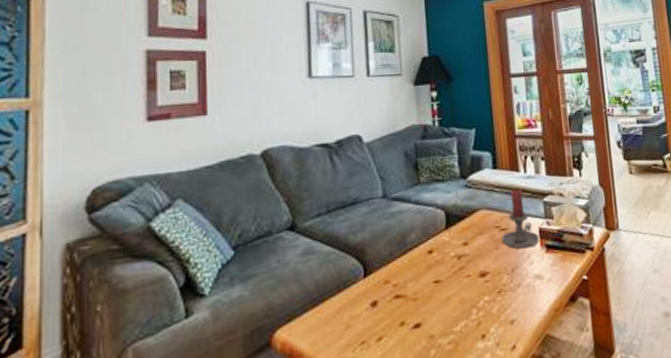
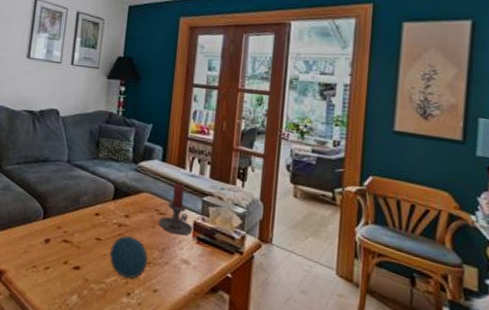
decorative orb: none [452,266,499,319] -> present [109,235,148,280]

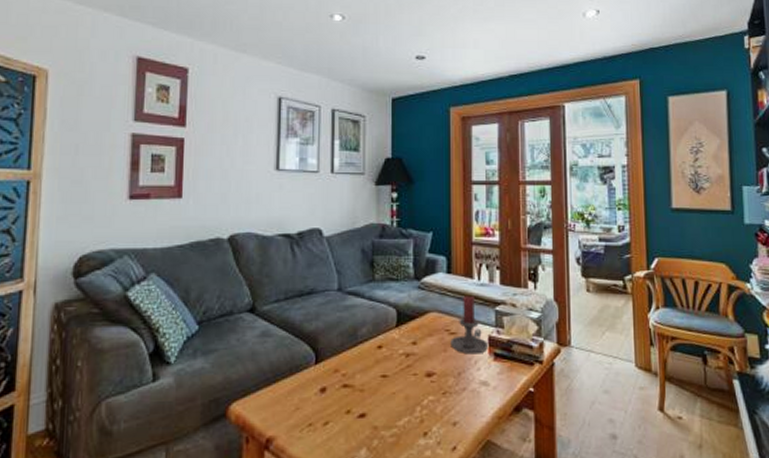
decorative orb: present [109,235,148,280] -> none [398,366,444,416]

